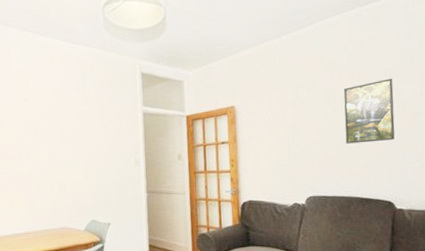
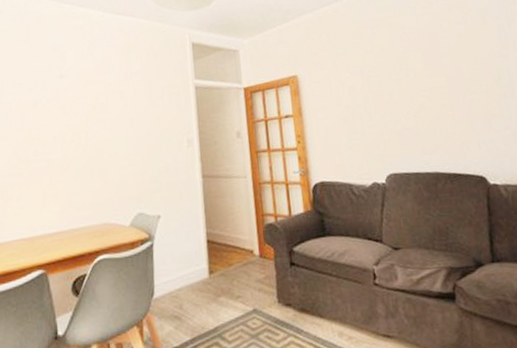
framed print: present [343,78,395,144] -> none [415,39,478,113]

